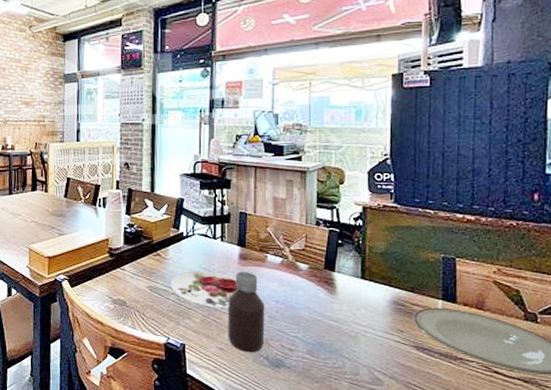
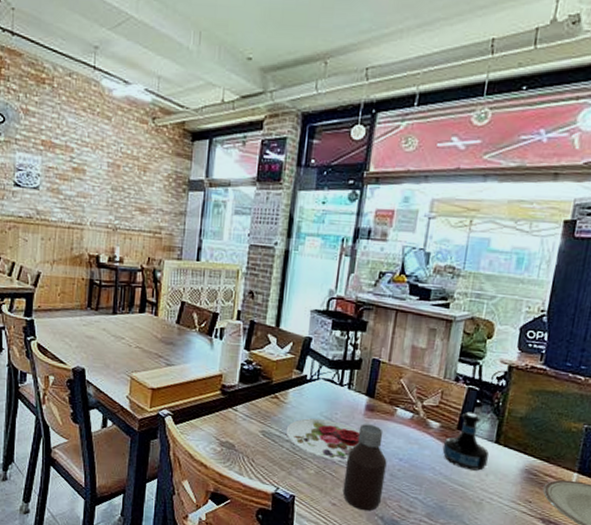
tequila bottle: none [313,253,358,306] -> present [442,412,490,471]

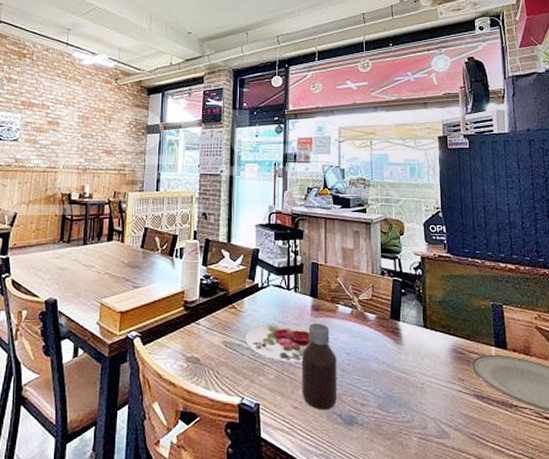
tequila bottle: present [442,412,490,471] -> none [381,302,422,356]

